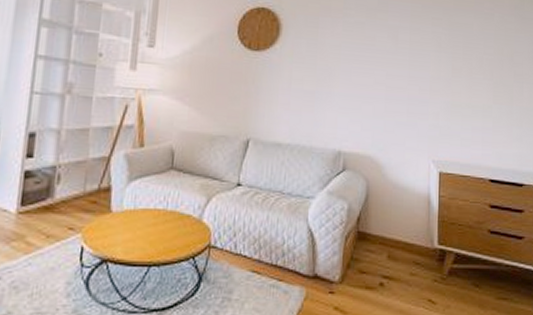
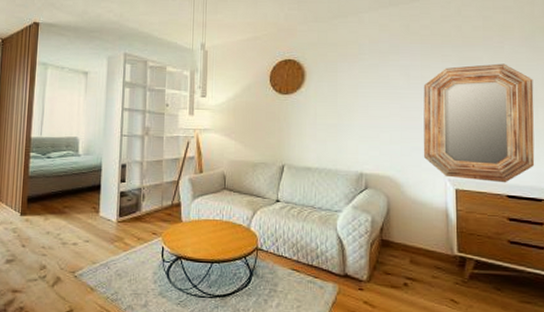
home mirror: none [407,32,520,166] -> present [423,63,535,183]

